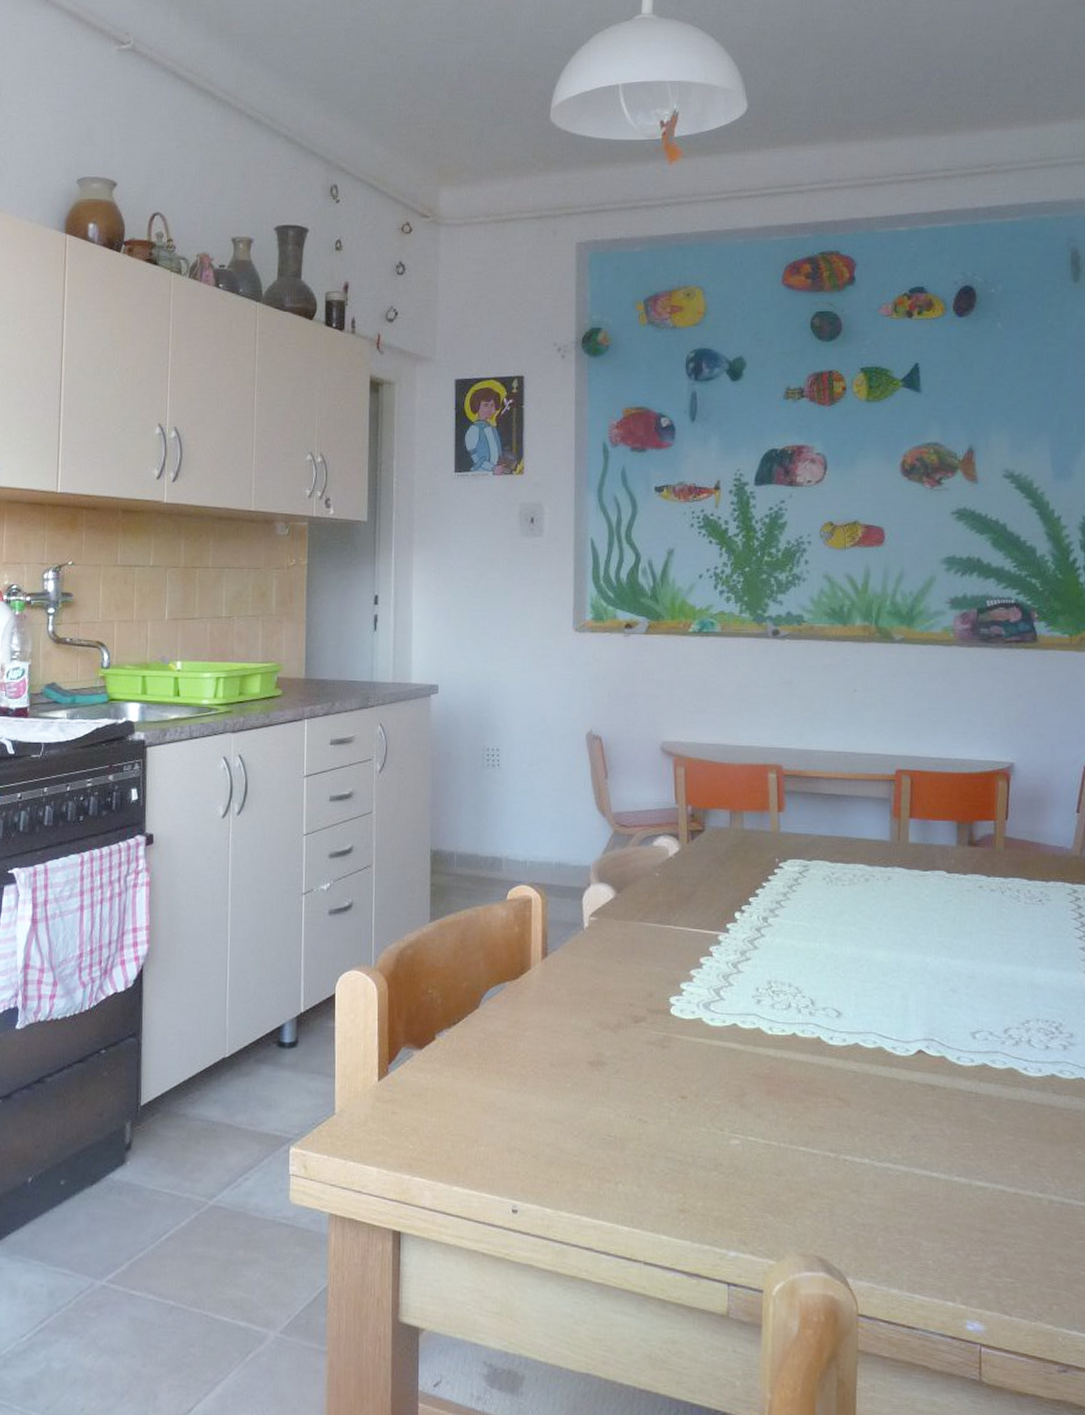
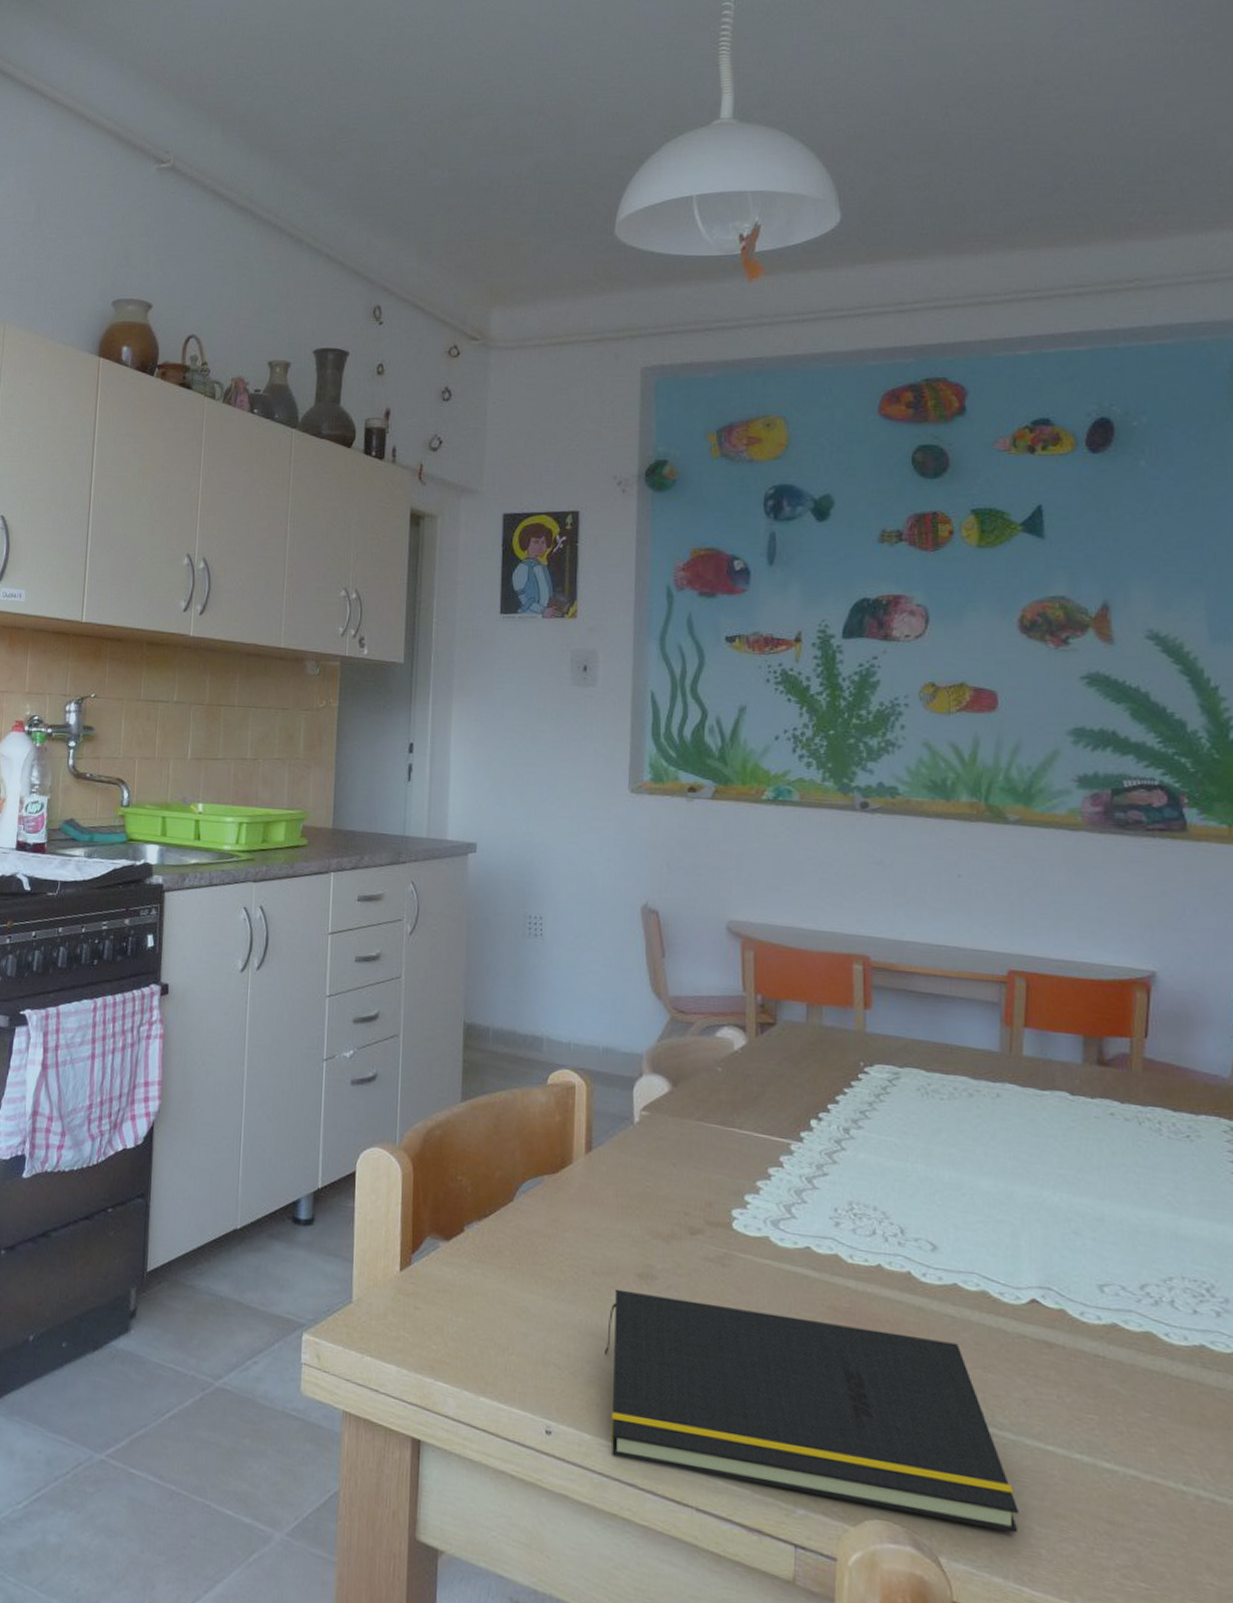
notepad: none [563,1077,910,1250] -> present [605,1289,1018,1533]

